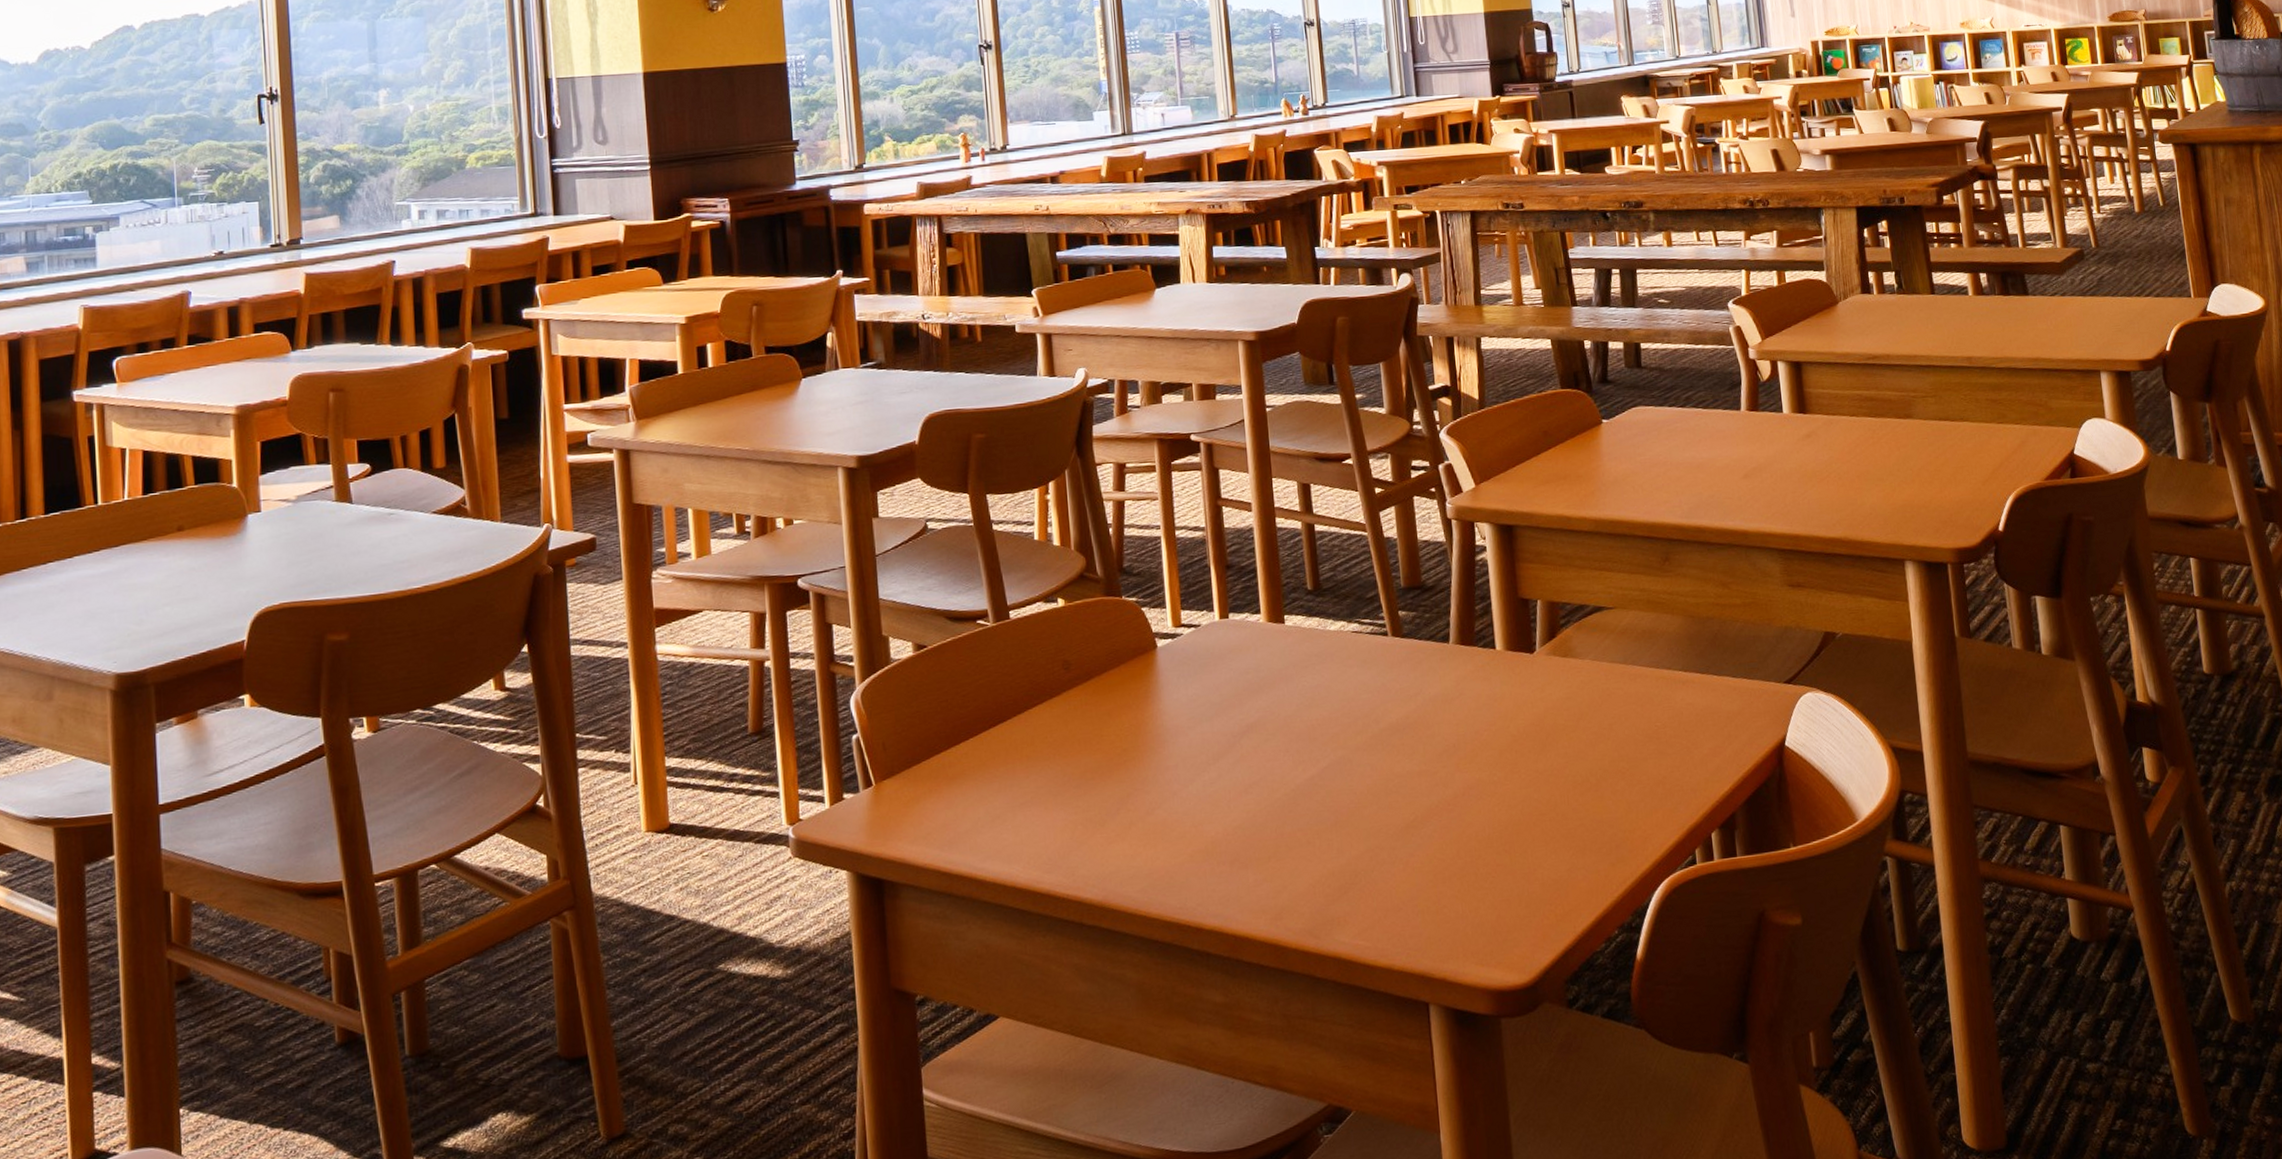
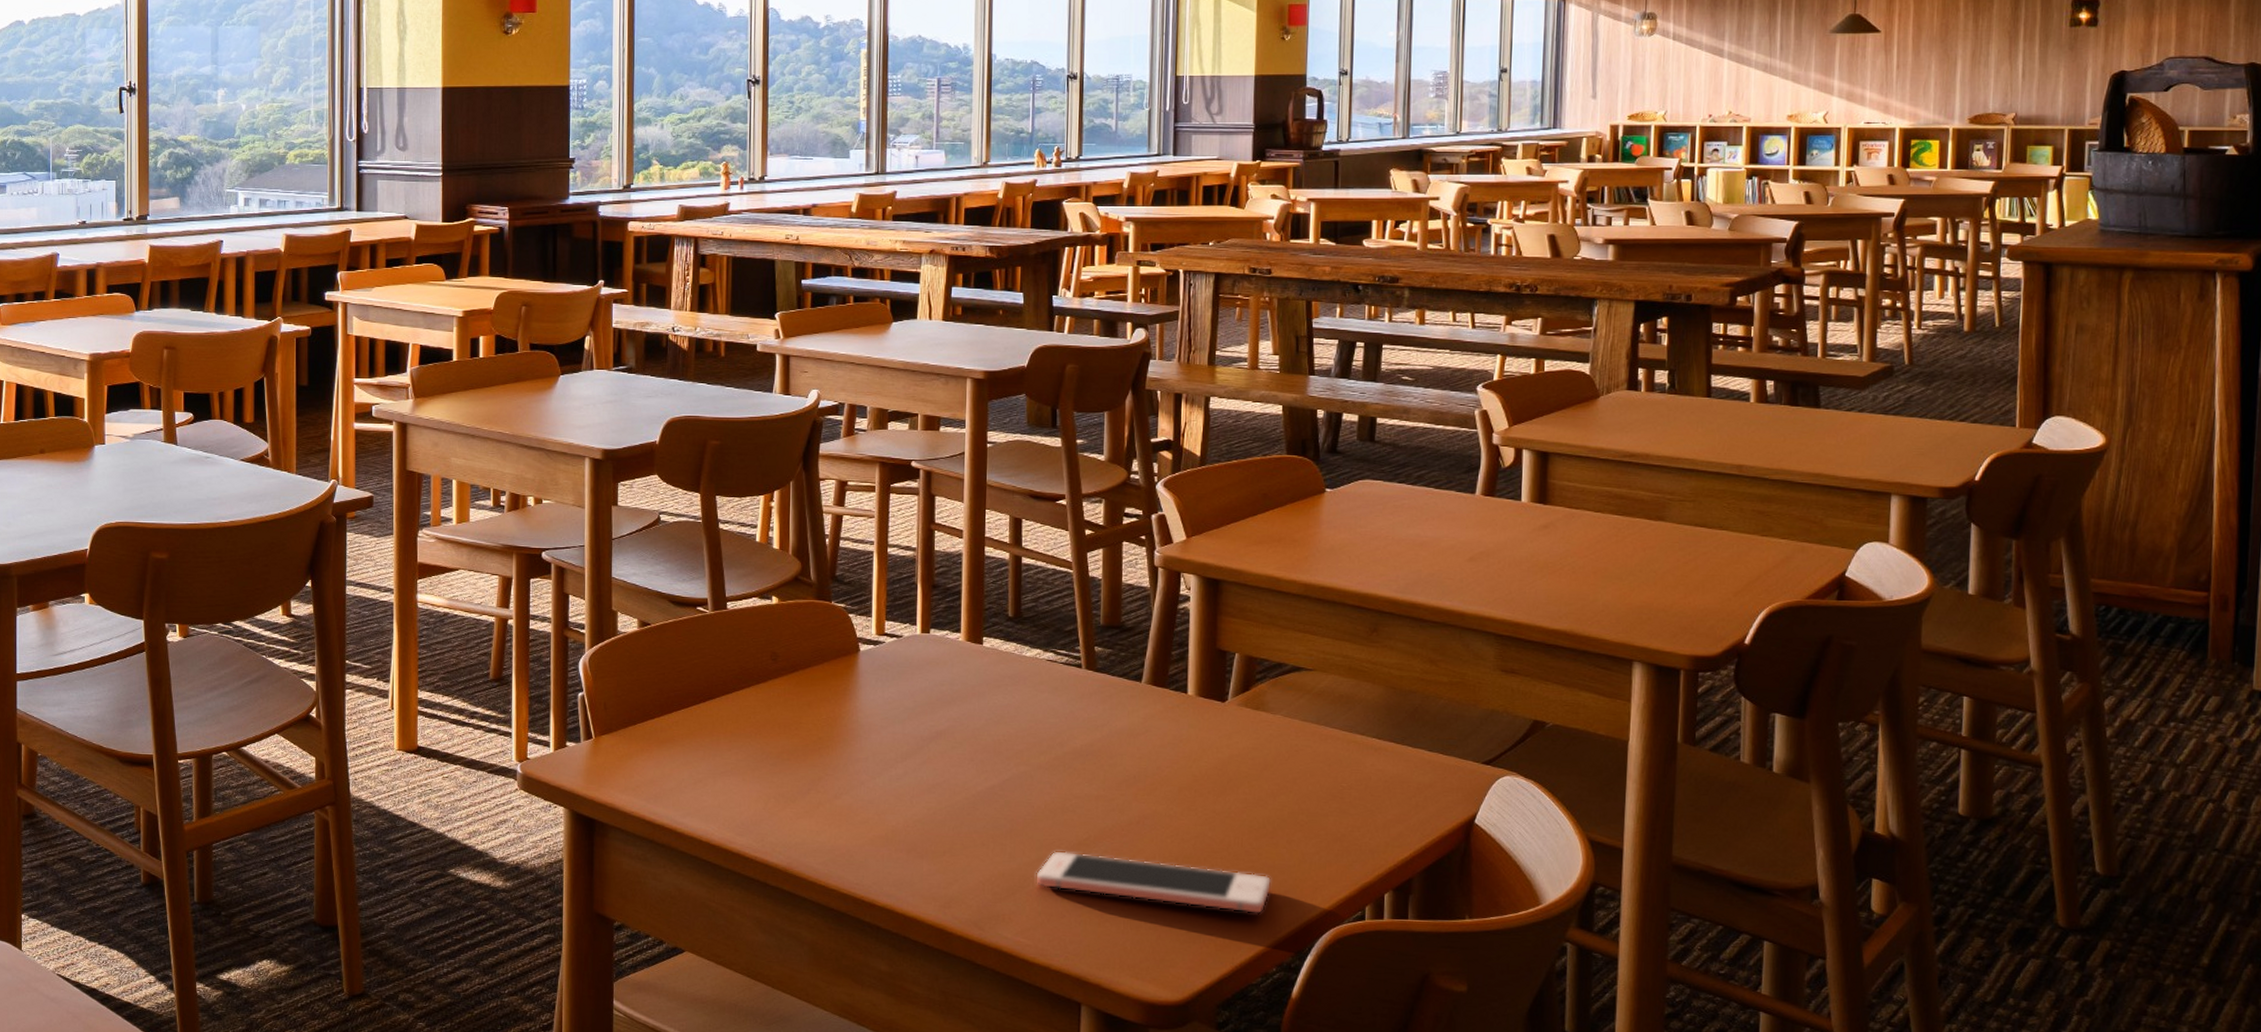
cell phone: none [1366,831,1603,881] -> present [1034,851,1272,915]

